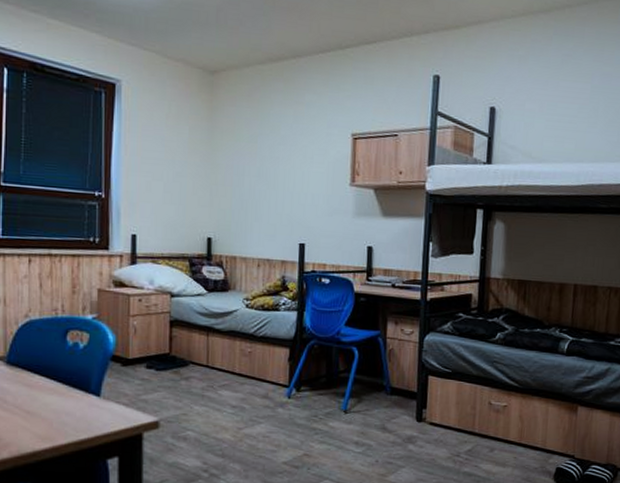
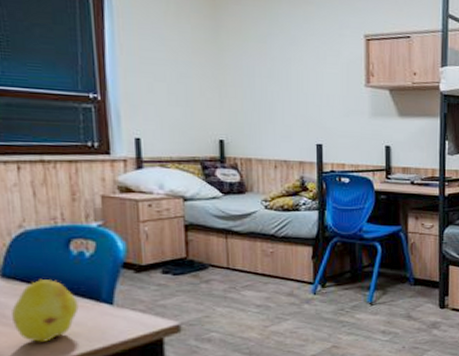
fruit: none [12,367,70,429] -> present [12,278,79,342]

